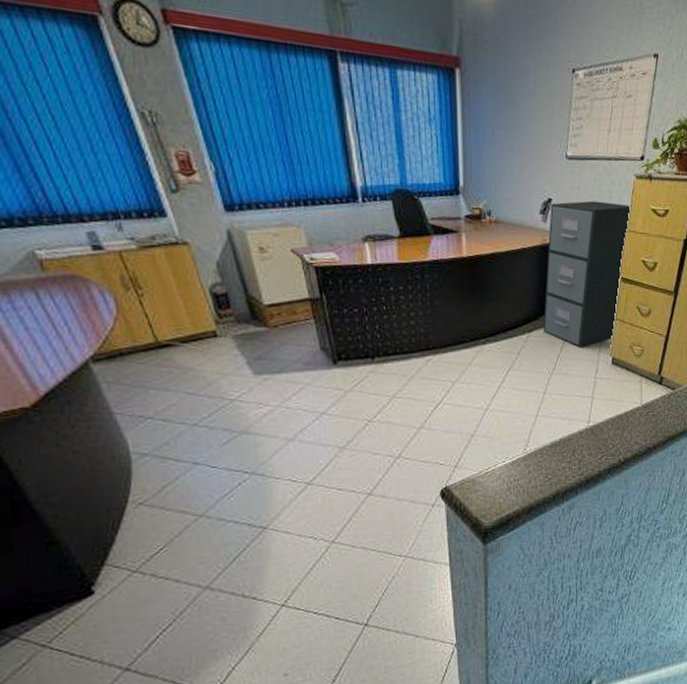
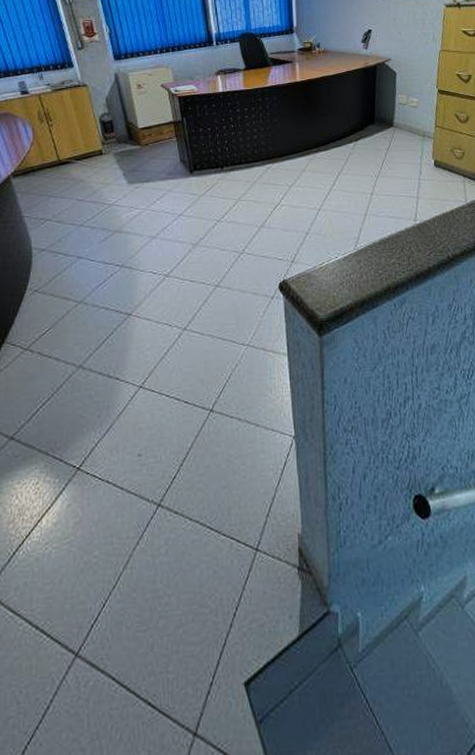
filing cabinet: present [543,200,632,348] -> none [368,28,443,153]

